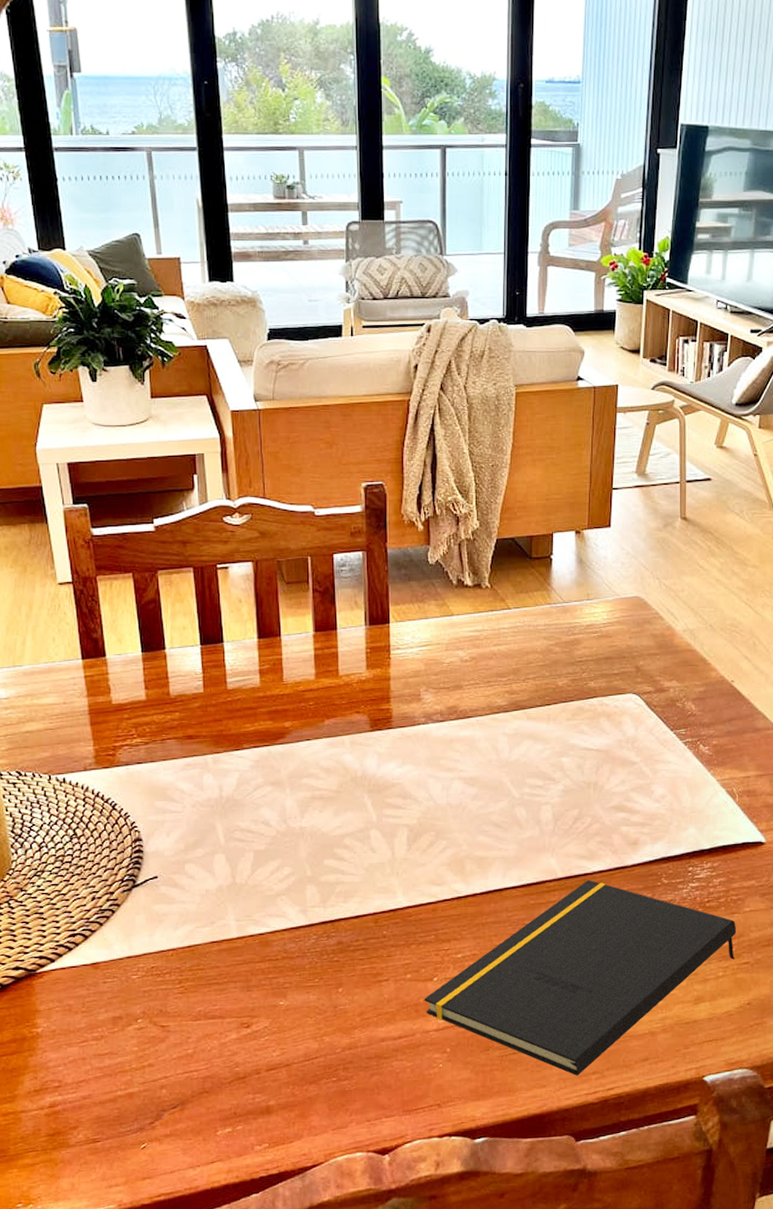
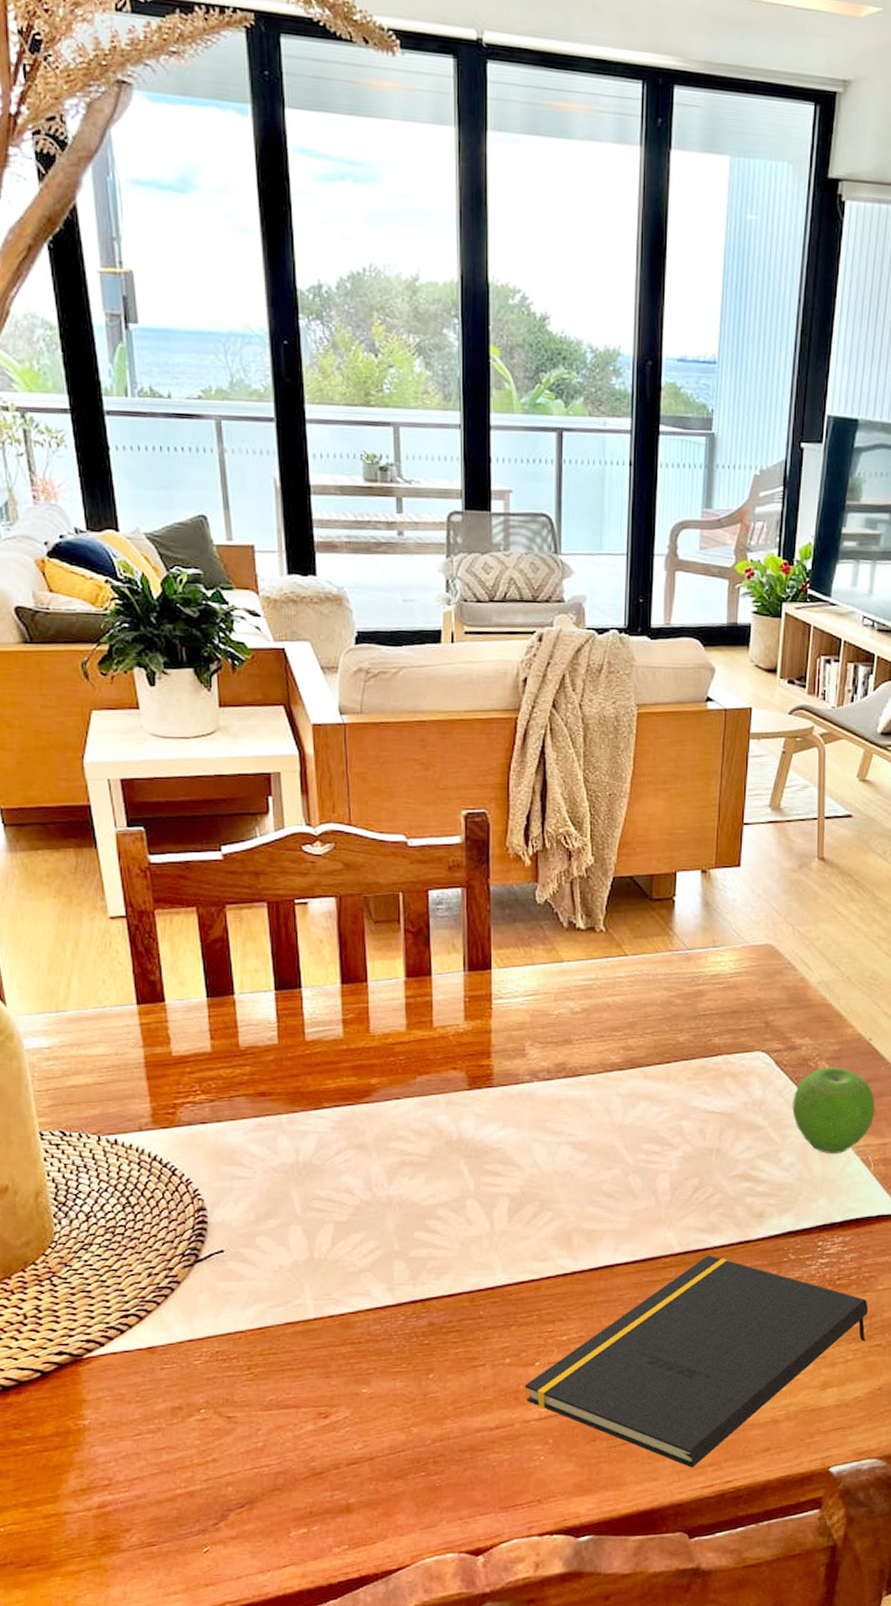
fruit: none [662,707,739,786] -> present [792,1067,876,1153]

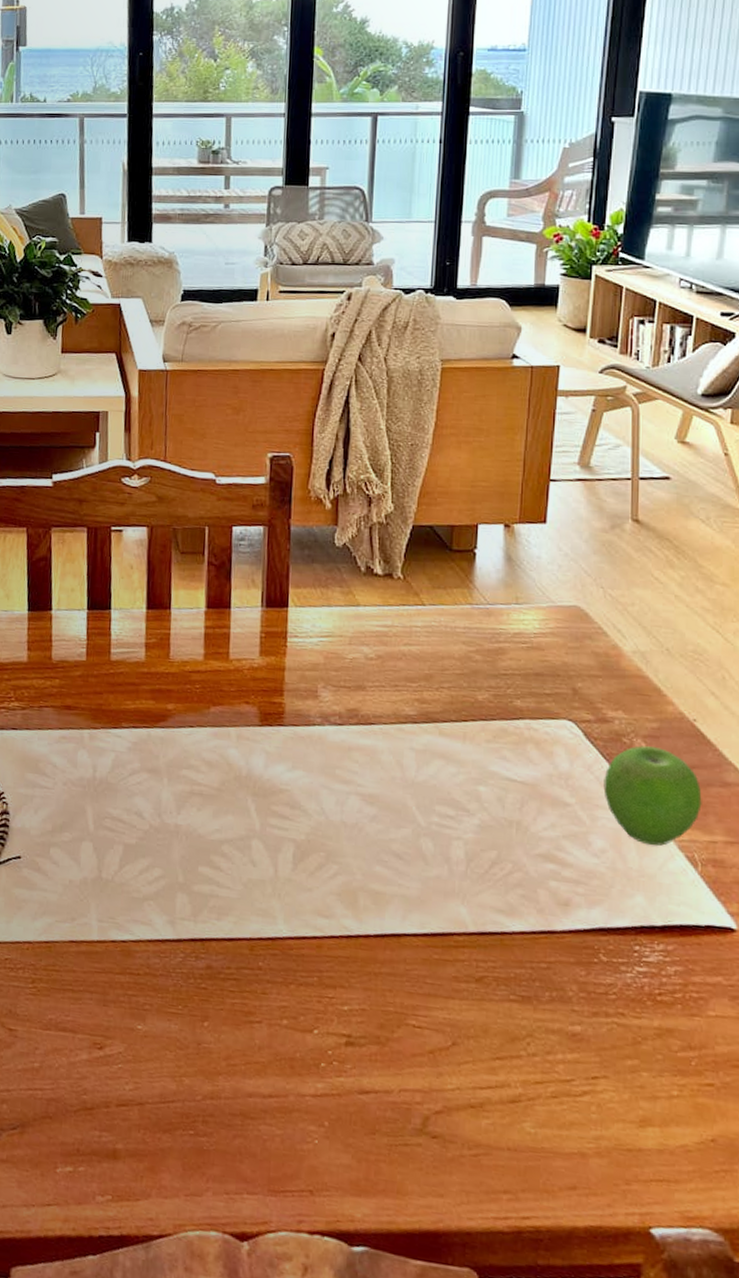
notepad: present [524,1254,868,1468] -> none [301,940,696,1191]

